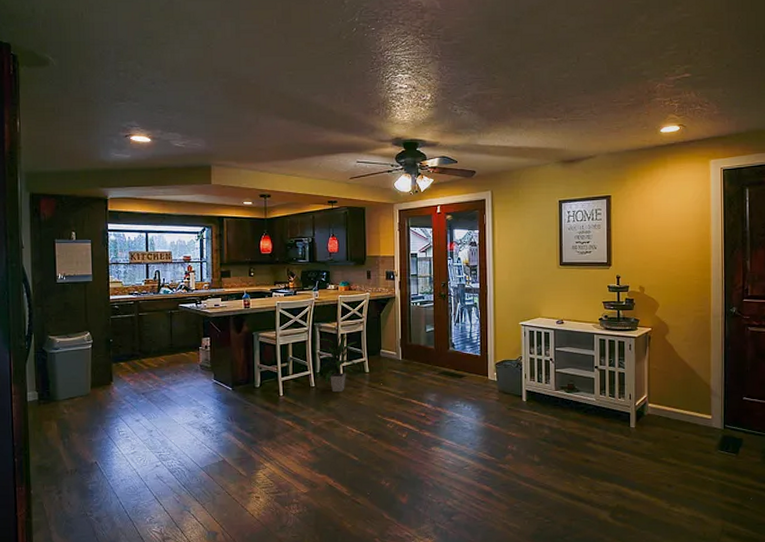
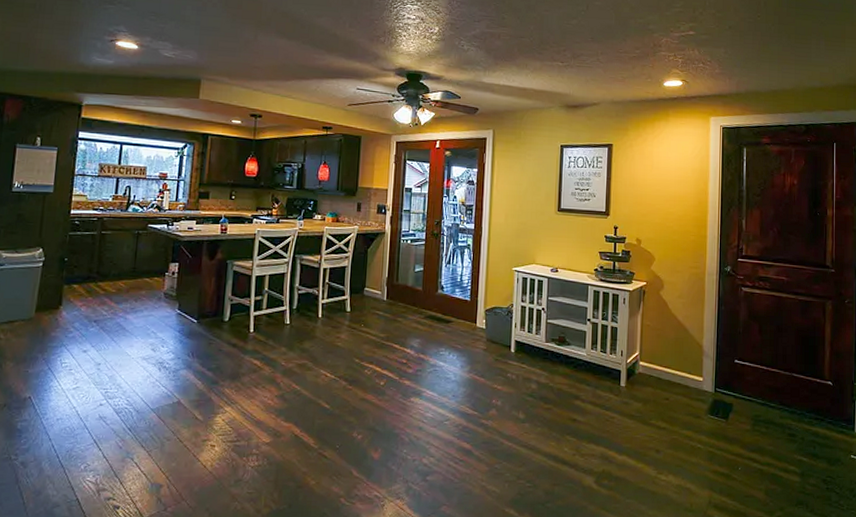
indoor plant: present [315,332,360,393] -> none [294,267,341,332]

